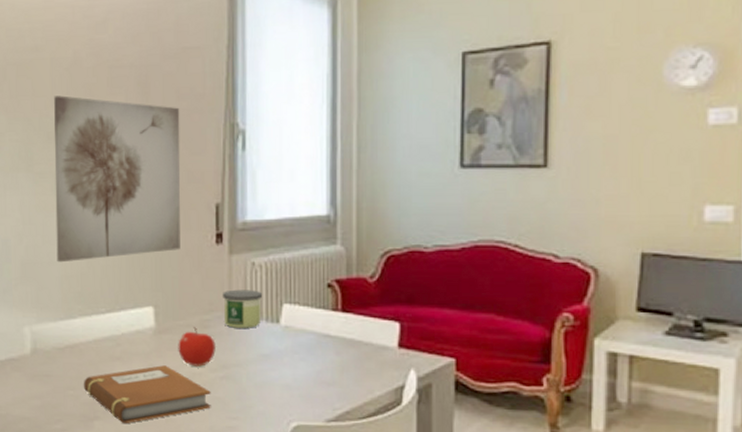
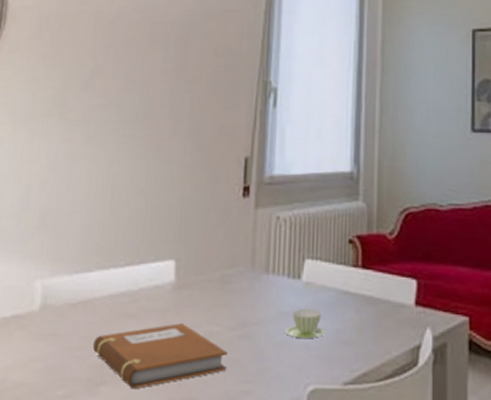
wall art: present [54,95,181,263] -> none [79,47,216,212]
fruit: present [178,327,217,367] -> none [197,282,237,325]
candle: present [222,289,263,328] -> none [245,244,286,284]
cup: none [266,352,305,379] -> present [285,309,325,338]

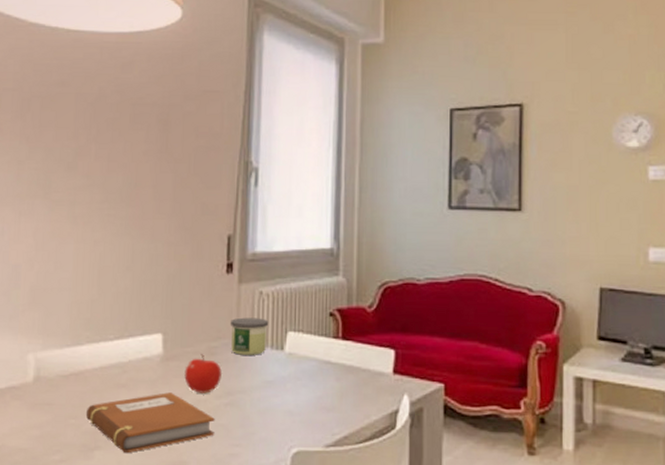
fruit: none [197,282,237,325] -> present [184,354,223,393]
candle: none [245,244,286,284] -> present [230,317,269,355]
cup: present [285,309,325,338] -> none [270,378,307,405]

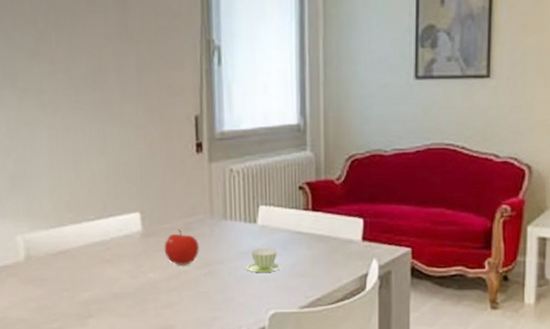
notebook: present [85,392,215,454] -> none [76,265,197,320]
candle: present [230,317,269,355] -> none [203,194,241,229]
cup: none [270,378,307,405] -> present [246,248,281,272]

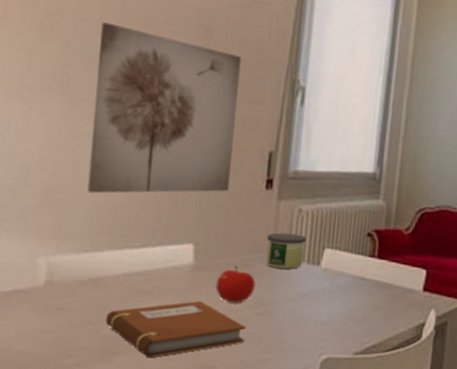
wall art: none [34,14,163,174] -> present [87,22,242,194]
notebook: none [76,265,197,320] -> present [105,301,246,359]
candle: none [203,194,241,229] -> present [266,232,307,269]
cup: present [246,248,281,272] -> none [303,291,340,316]

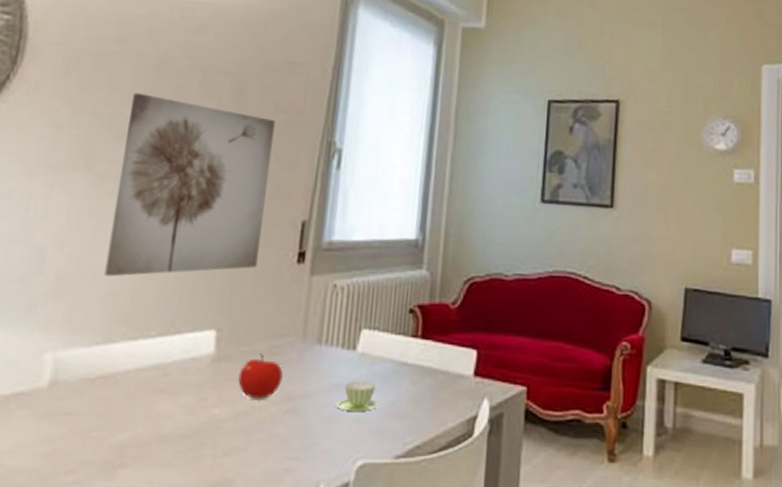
notebook: present [105,301,246,359] -> none [112,398,271,472]
candle: present [266,232,307,269] -> none [296,313,342,356]
cup: none [303,291,340,316] -> present [336,381,378,411]

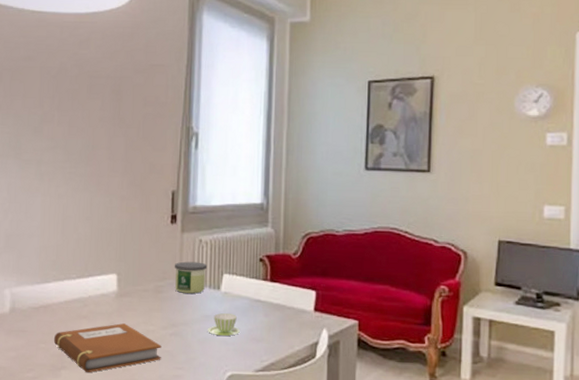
wall art: present [104,93,276,277] -> none [36,97,146,236]
notebook: none [112,398,271,472] -> present [53,323,162,373]
fruit: present [238,354,284,399] -> none [136,292,168,325]
candle: none [296,313,342,356] -> present [174,261,208,294]

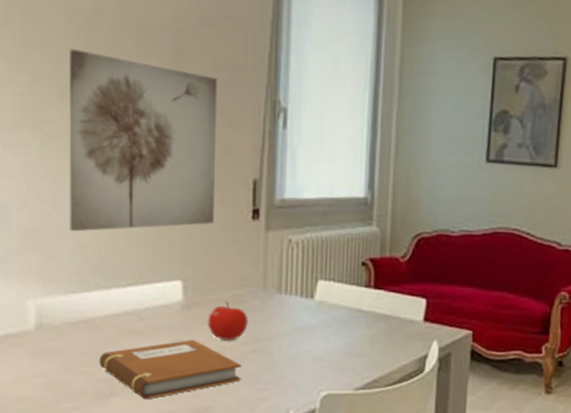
wall art: none [36,97,146,236] -> present [69,49,218,232]
fruit: none [136,292,168,325] -> present [208,302,249,341]
candle: present [174,261,208,294] -> none [256,265,299,303]
cup: present [208,313,240,336] -> none [299,326,337,351]

